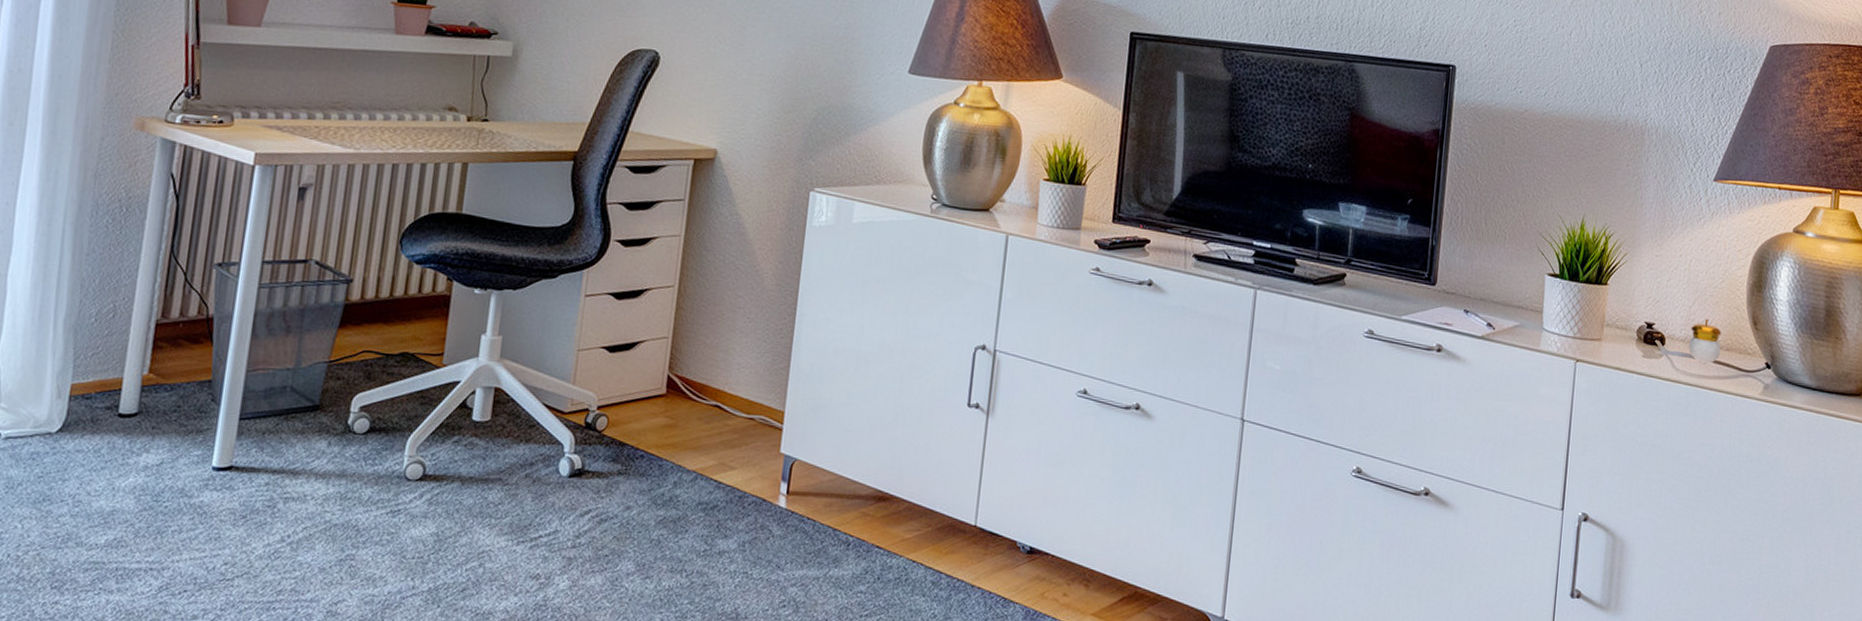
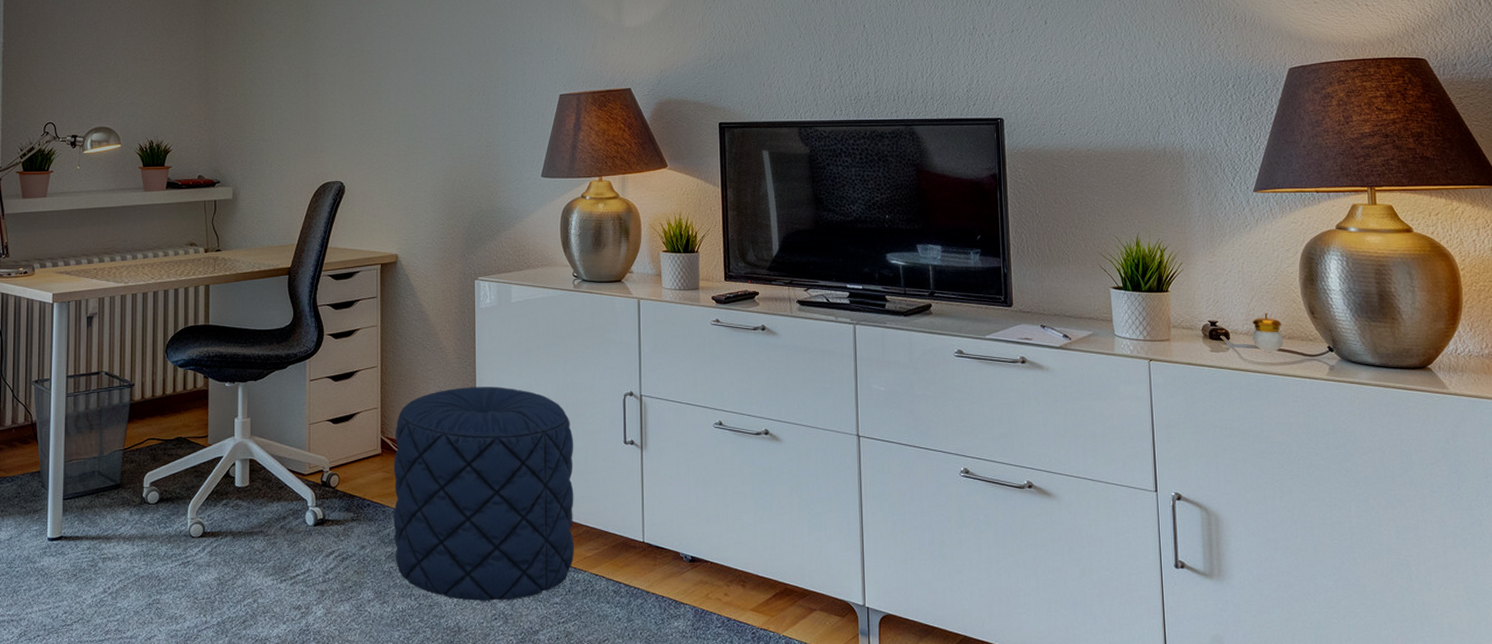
pouf: none [667,321,907,585] -> present [393,387,575,601]

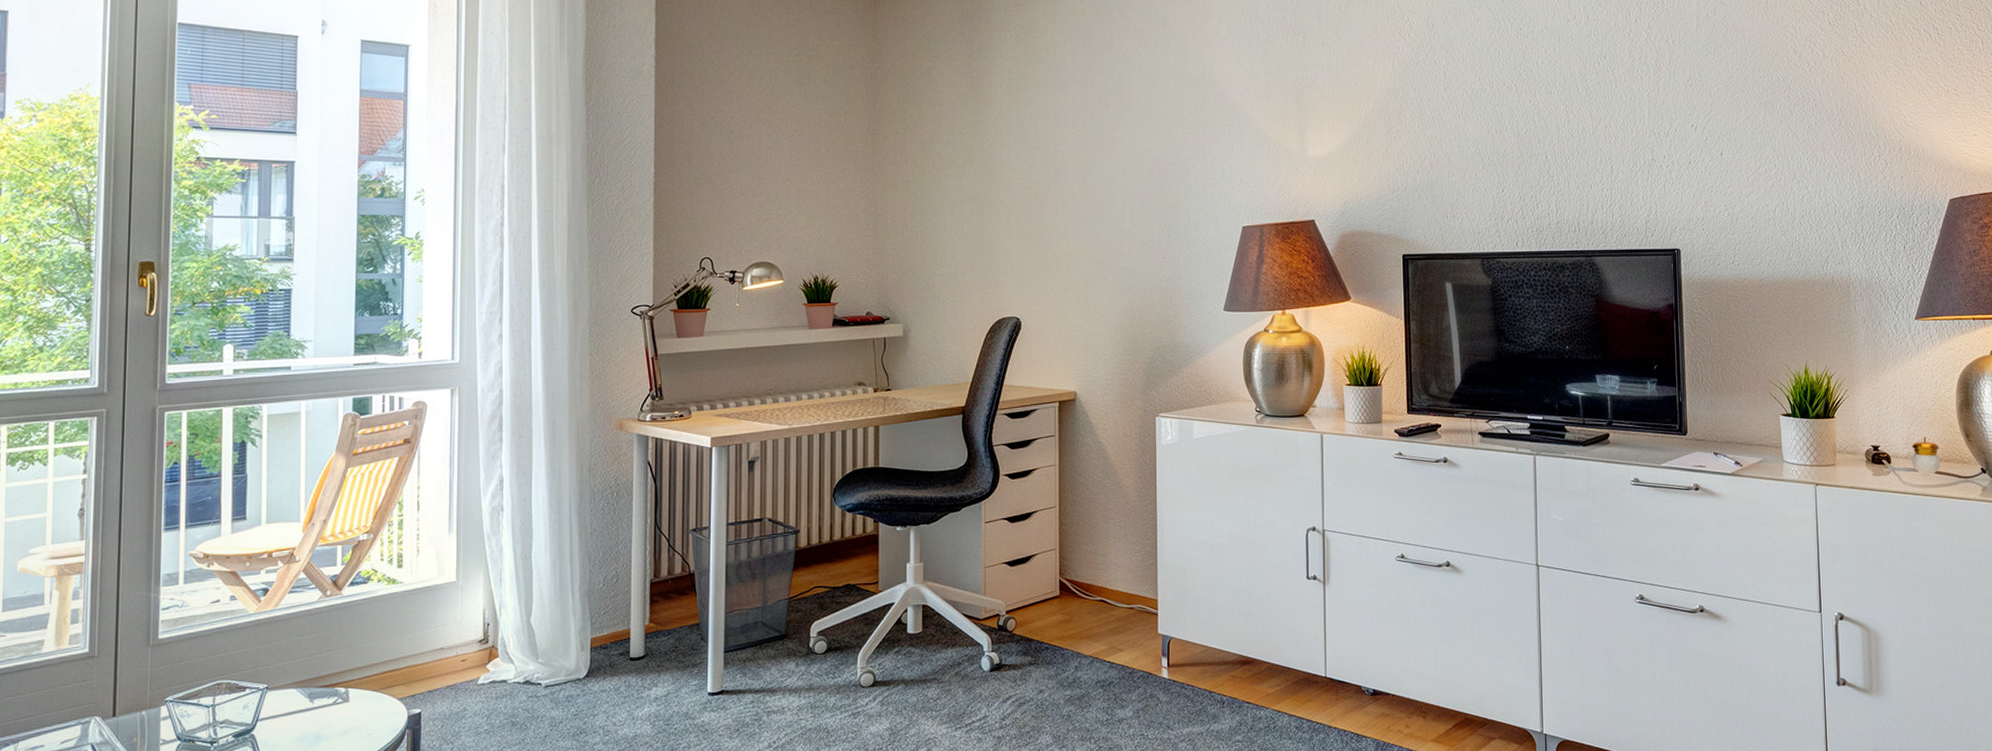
pouf: present [393,387,575,601] -> none [1072,524,1257,742]

